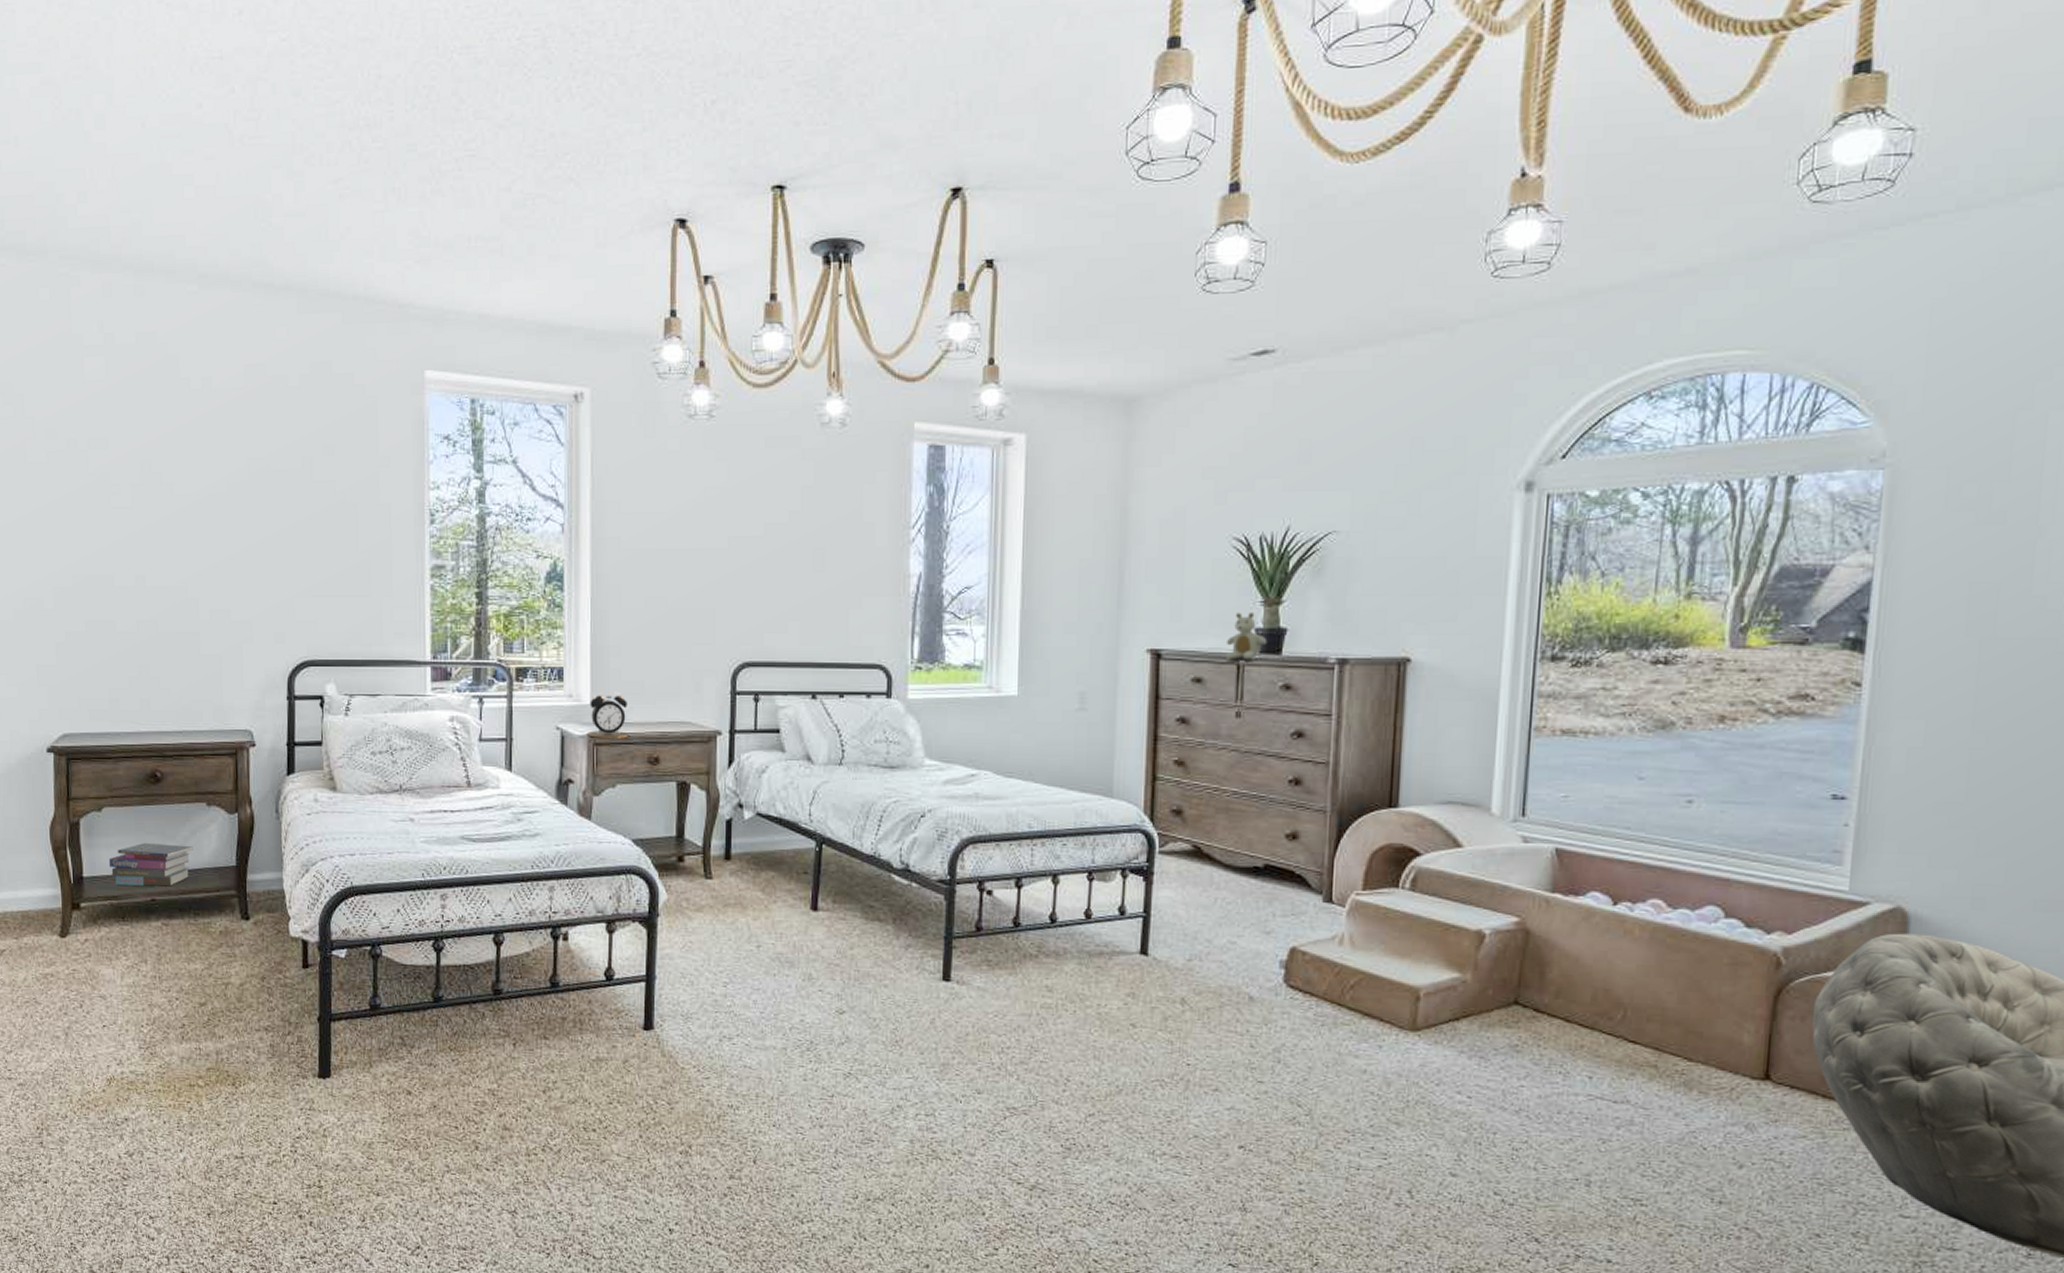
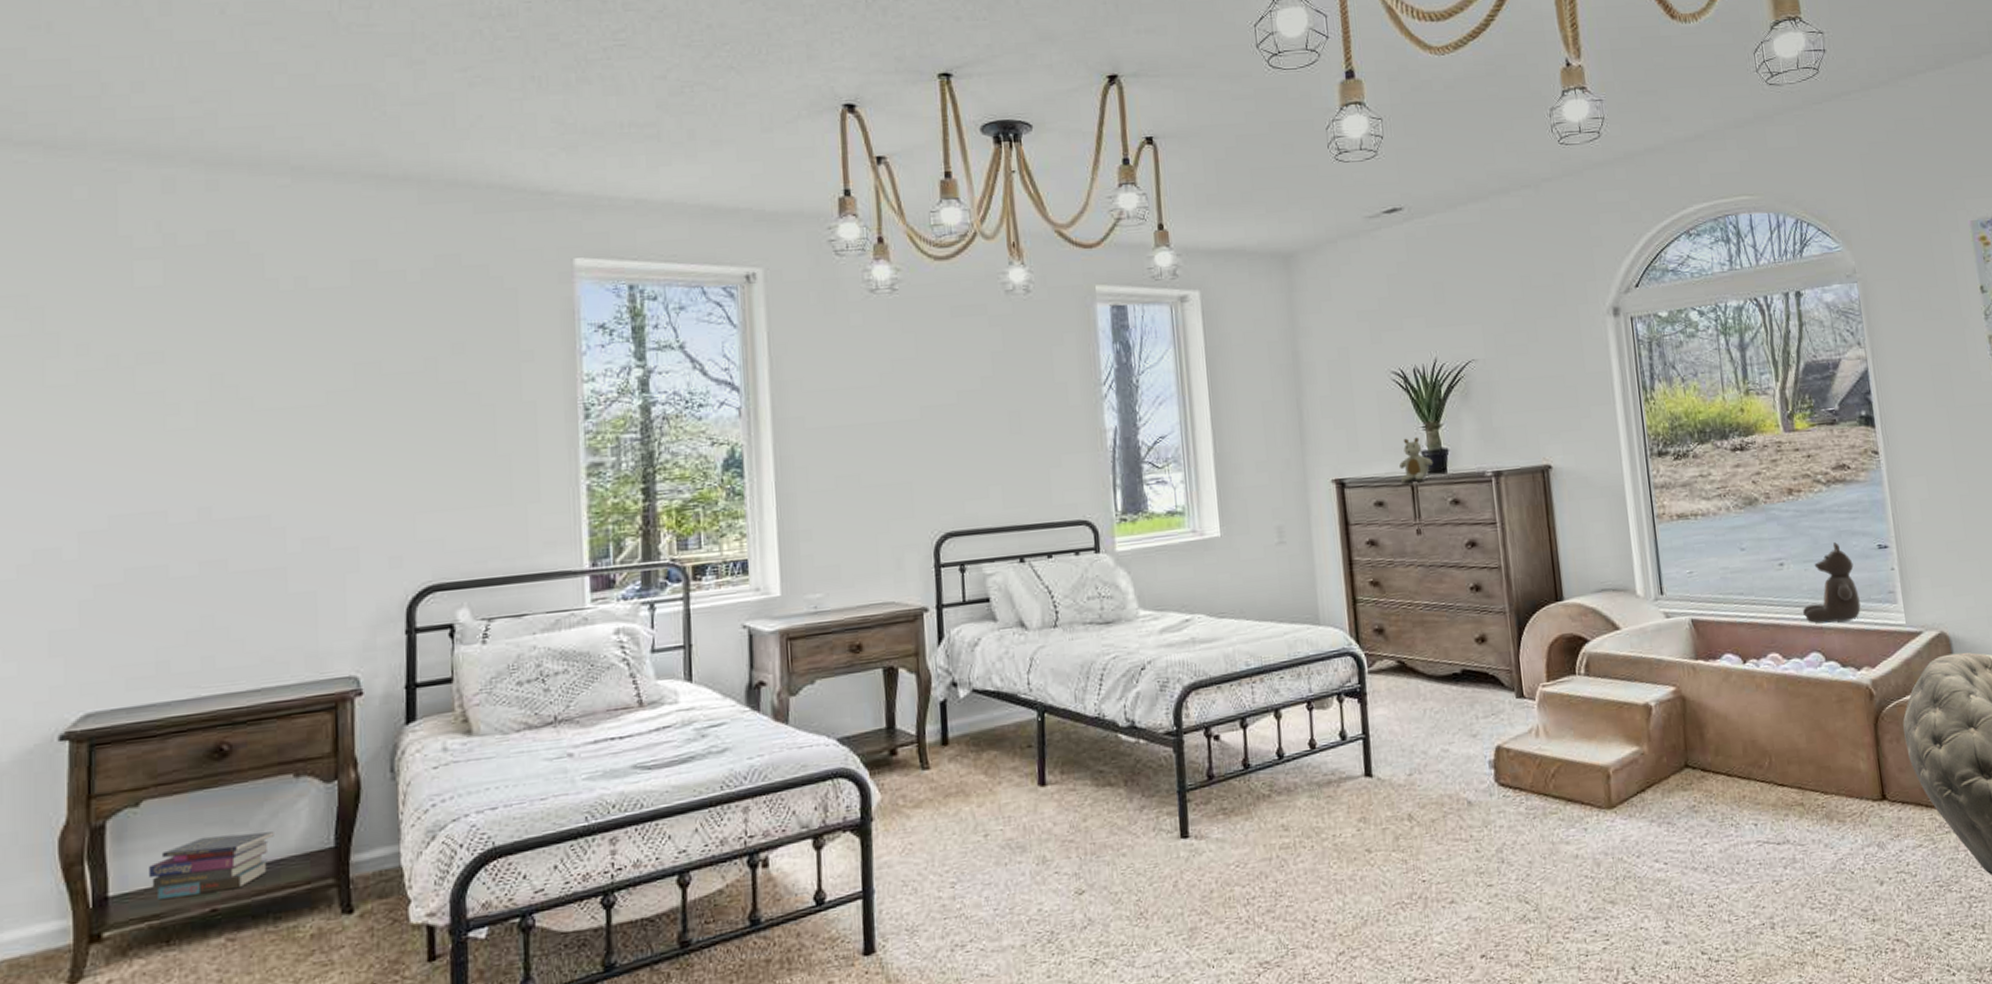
alarm clock: present [587,691,629,740] -> none [778,578,826,633]
teddy bear: none [1705,785,1791,878] -> present [1802,542,1861,623]

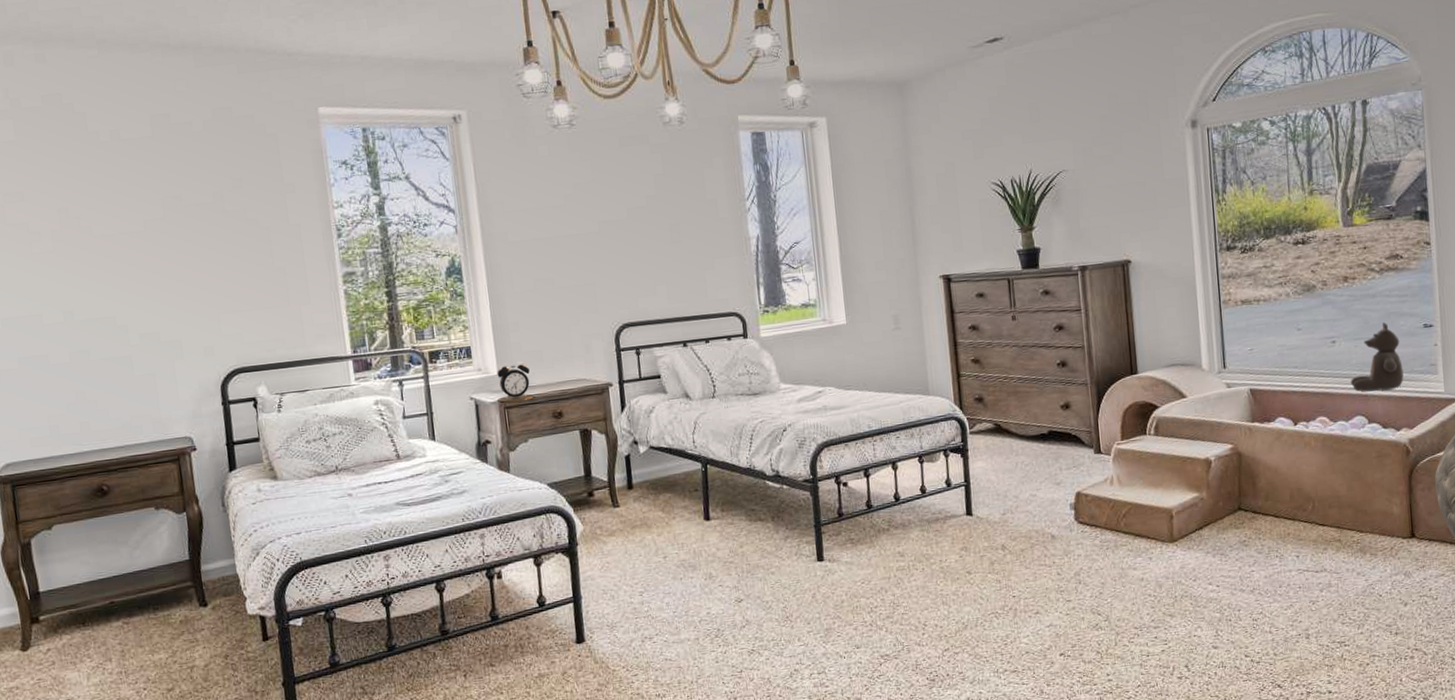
books: present [148,832,274,899] -> none [63,548,146,594]
alarm clock: none [778,578,826,633] -> present [497,361,534,403]
stuffed bear: present [1399,437,1434,484] -> none [998,238,1027,279]

